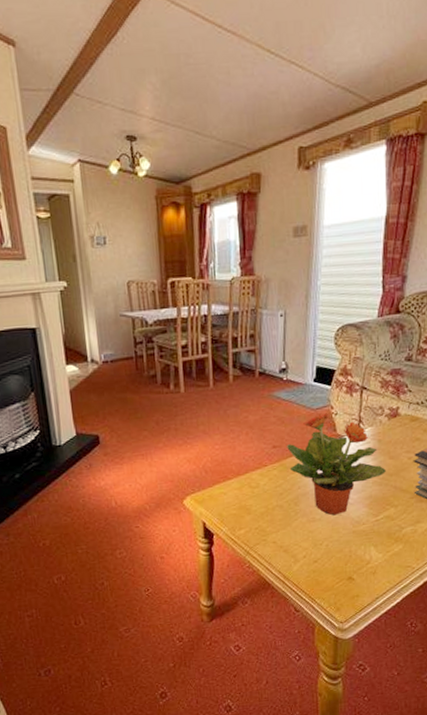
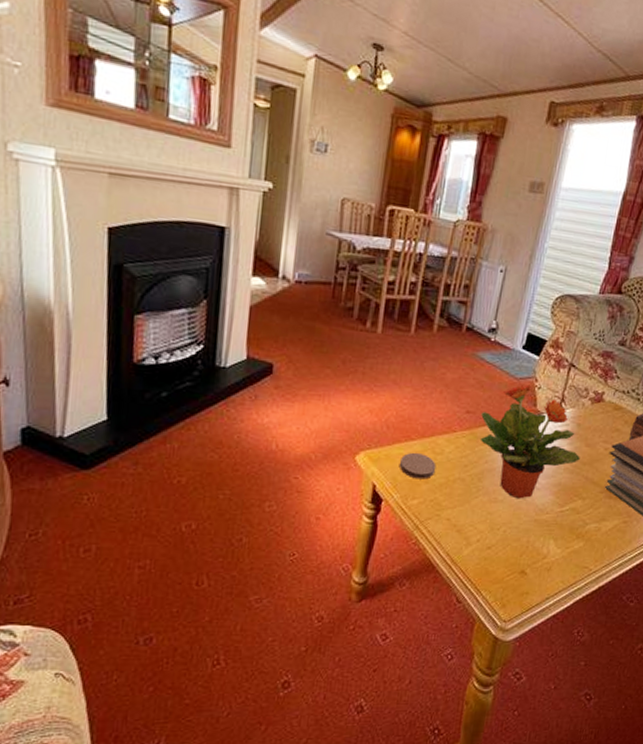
coaster: none [223,489,255,512] -> present [400,452,437,480]

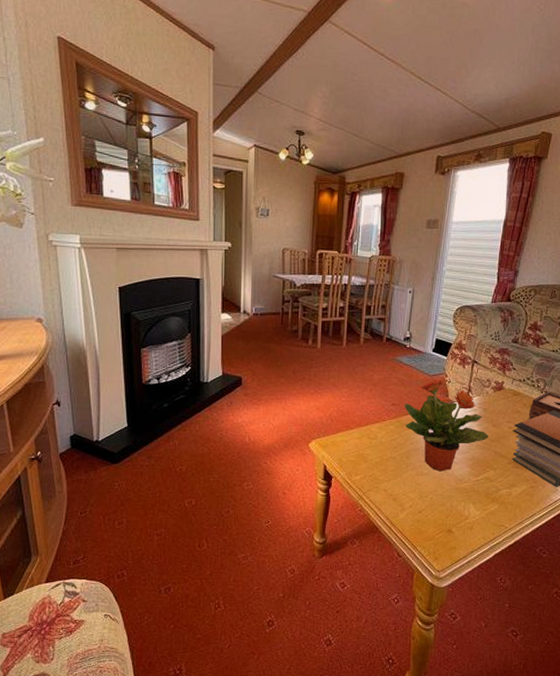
coaster: present [400,452,437,480] -> none [344,438,372,460]

